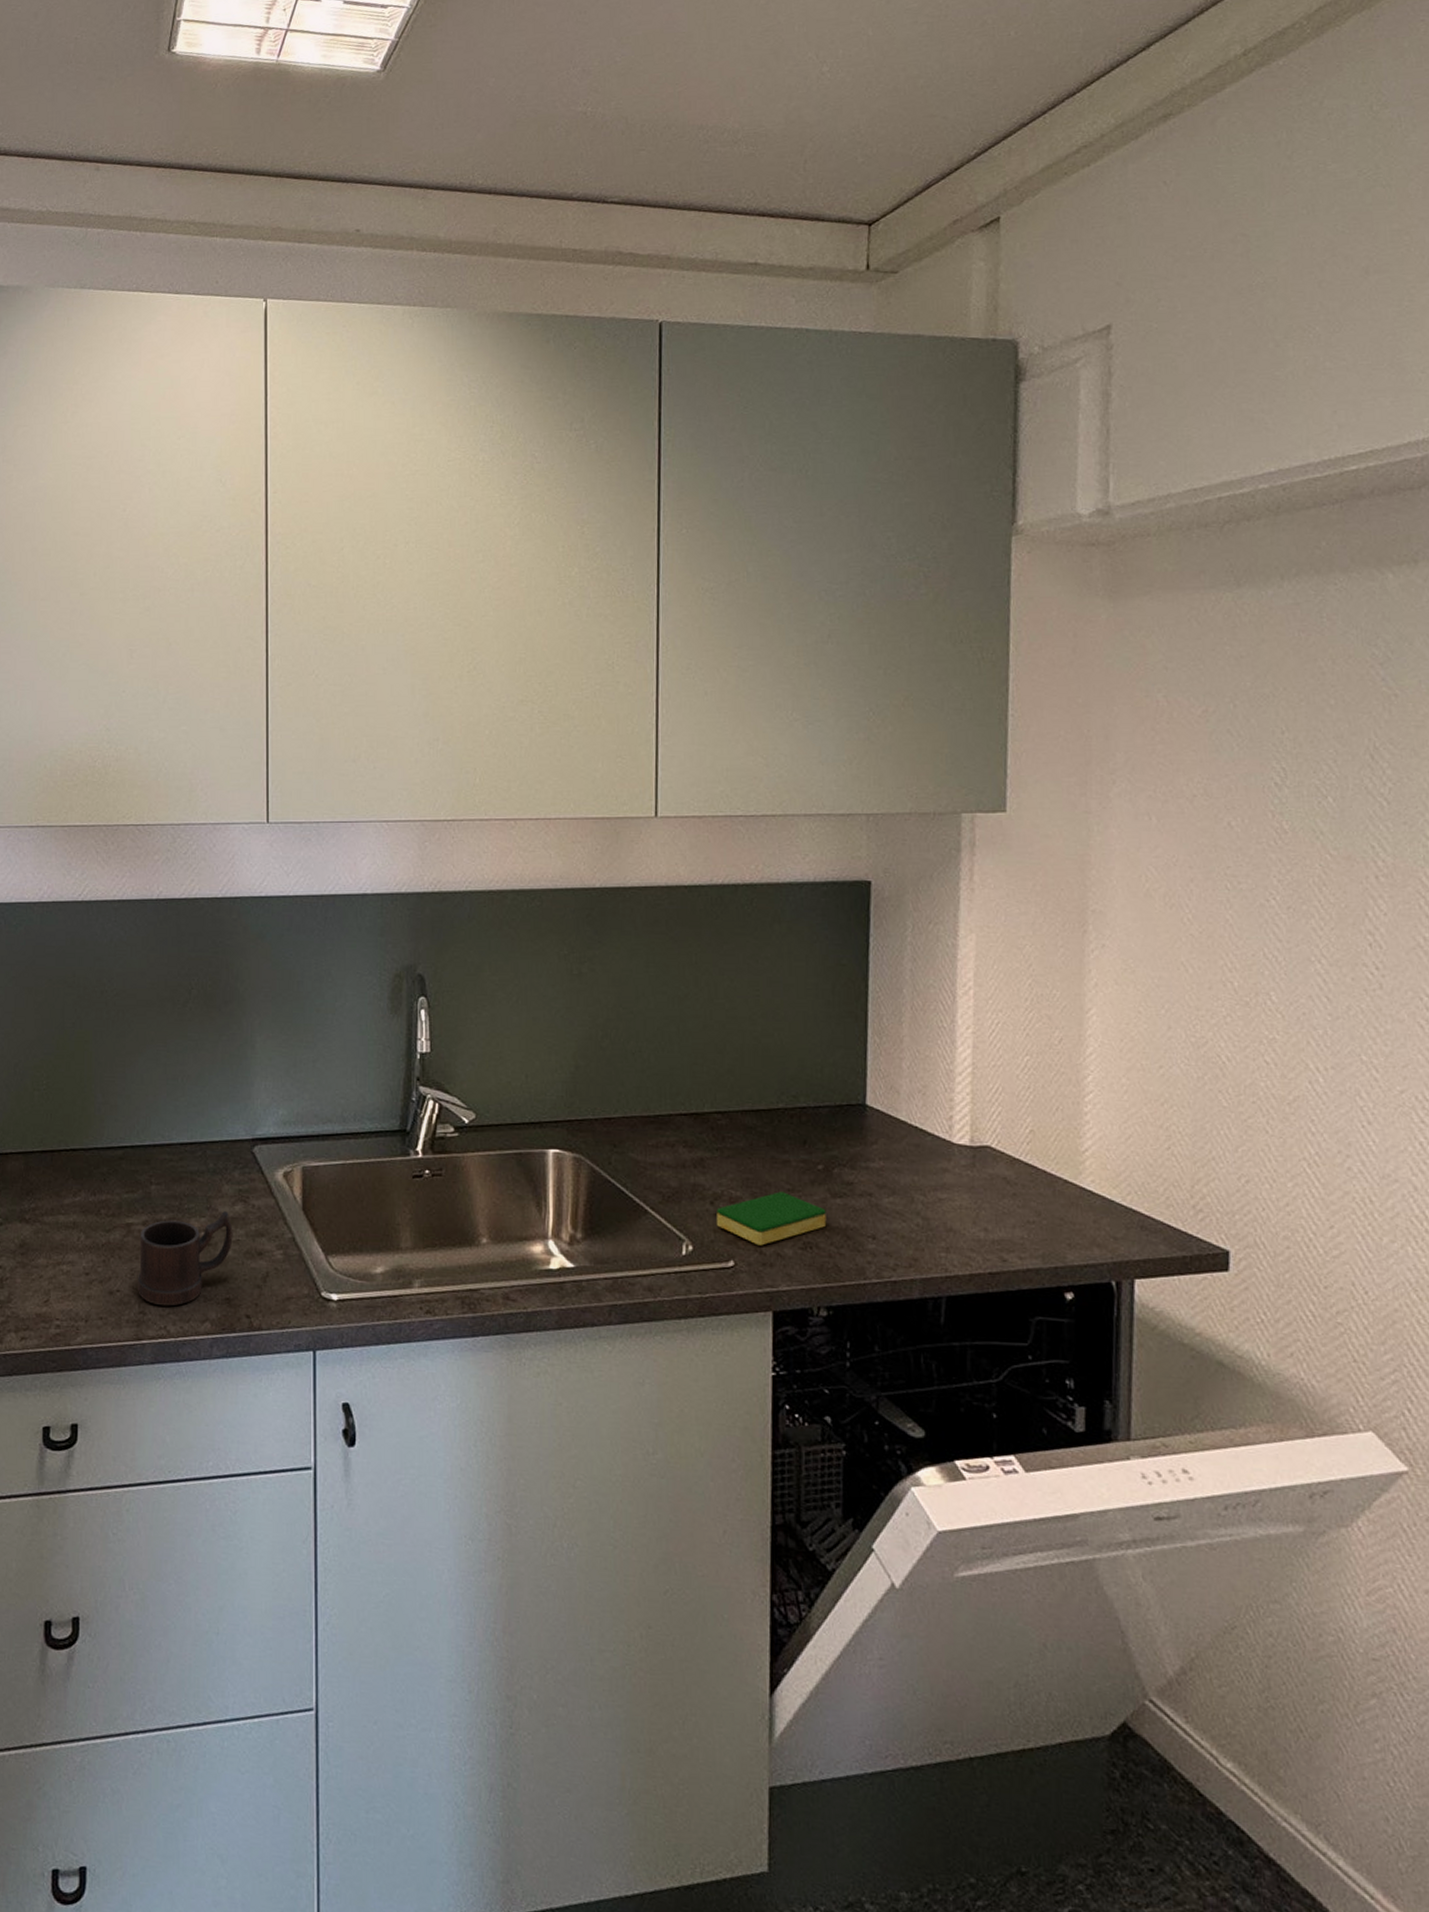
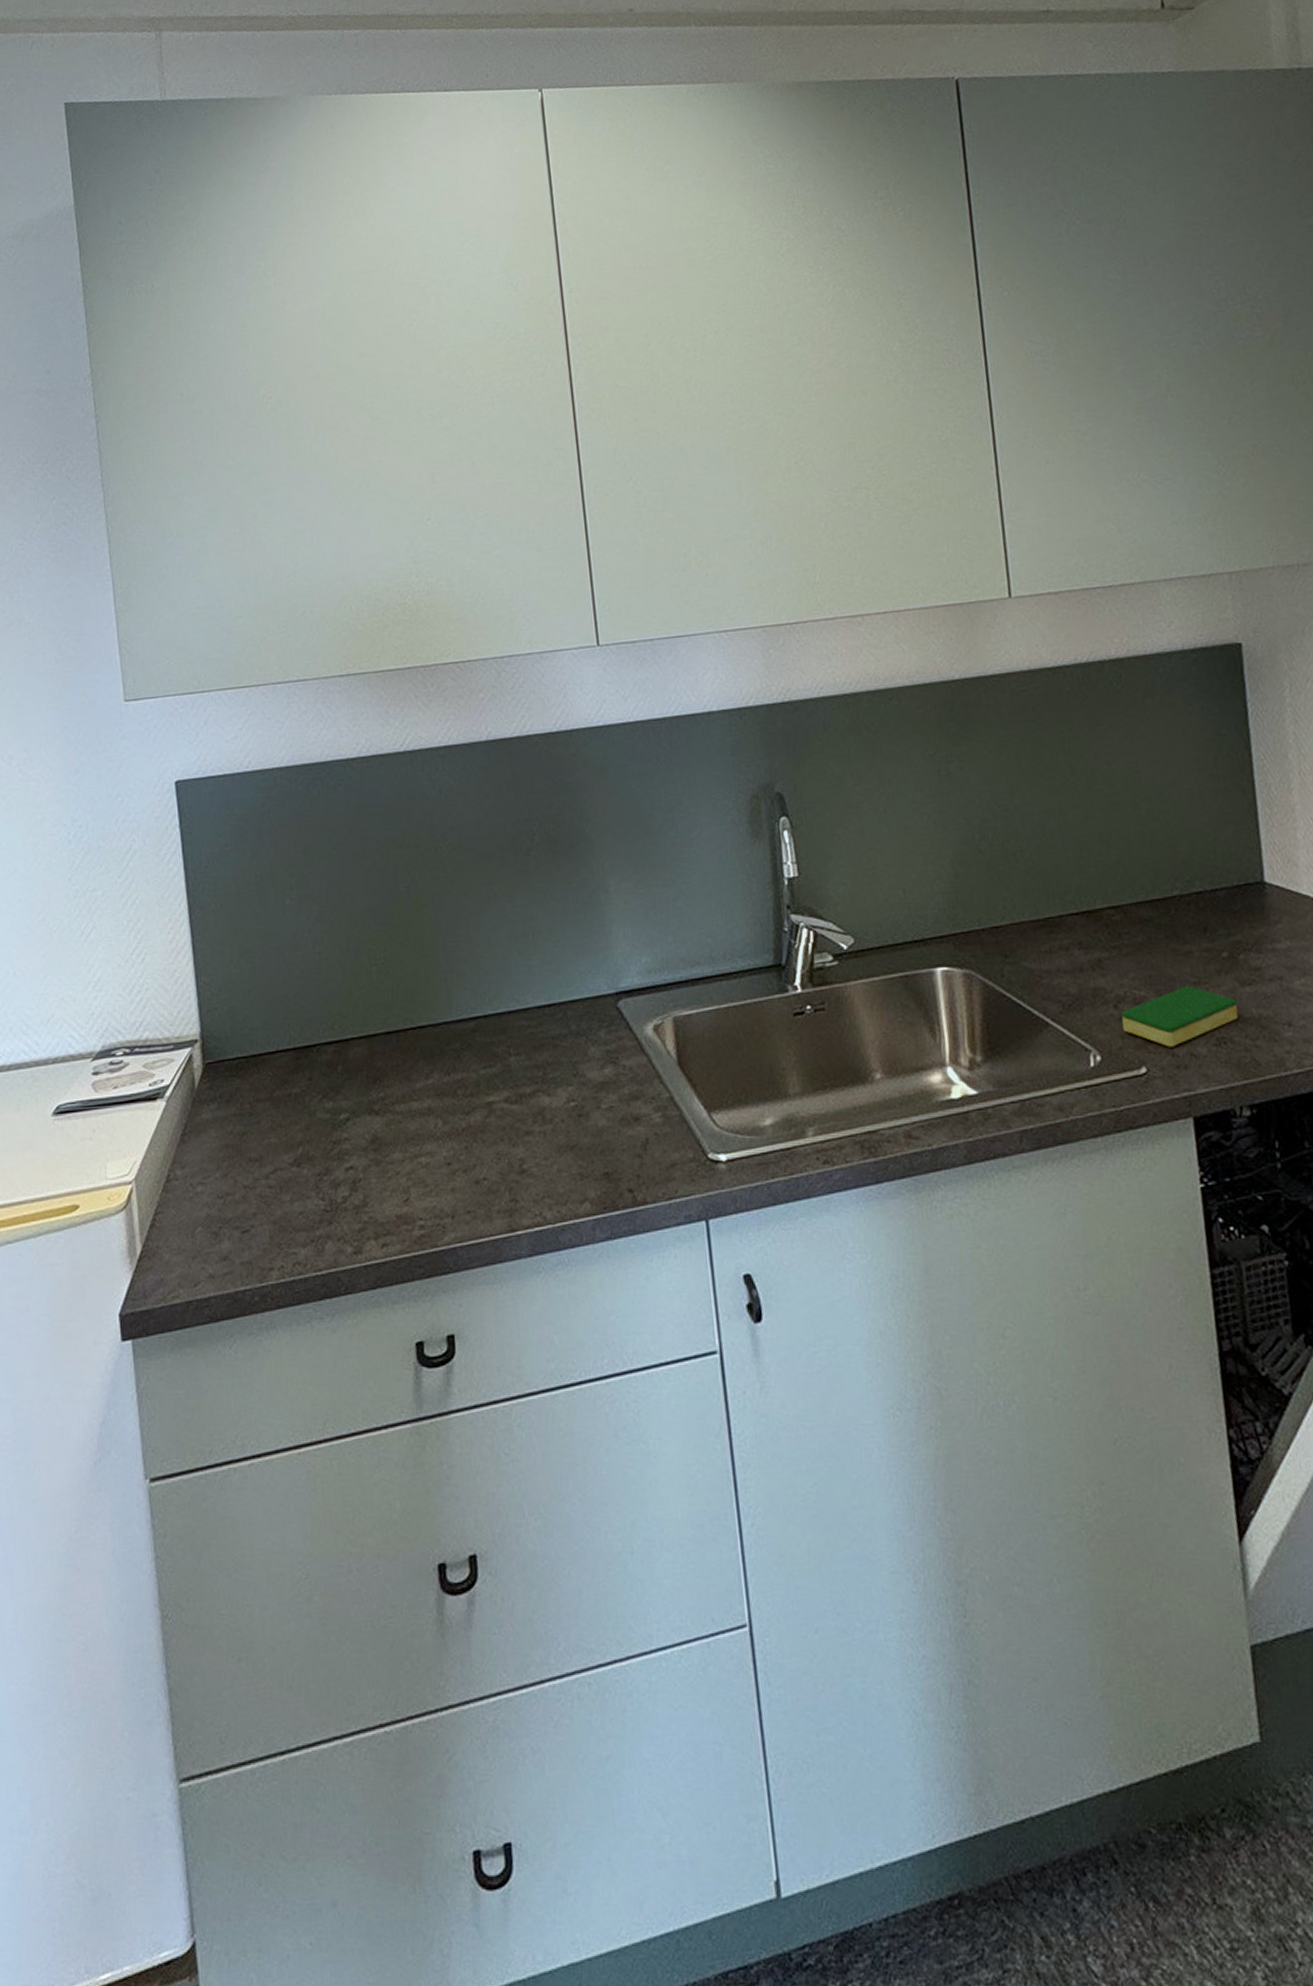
mug: present [138,1211,233,1306] -> none [503,1076,606,1190]

